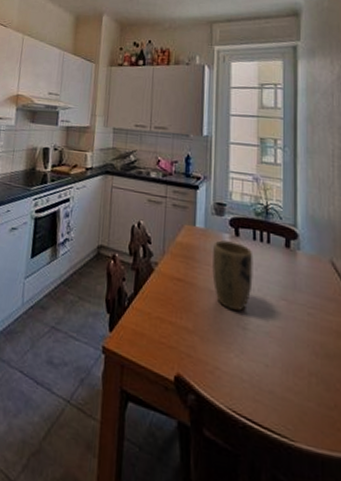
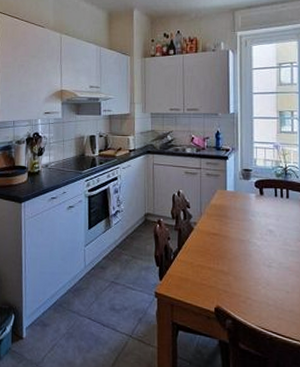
plant pot: present [211,240,253,312] -> none [241,199,275,254]

